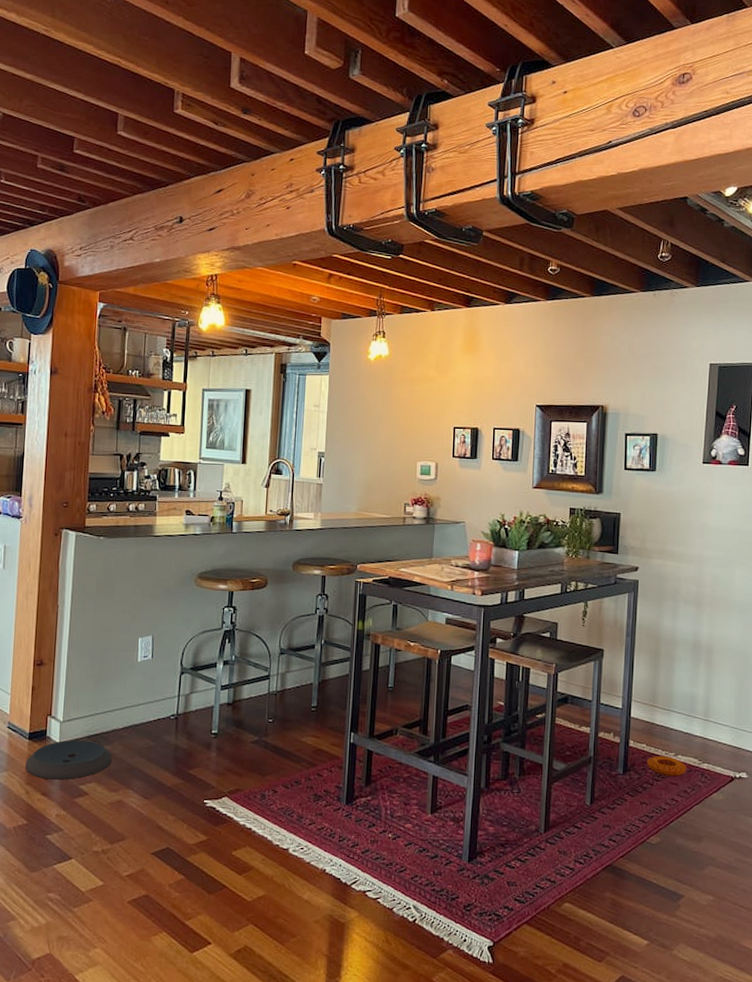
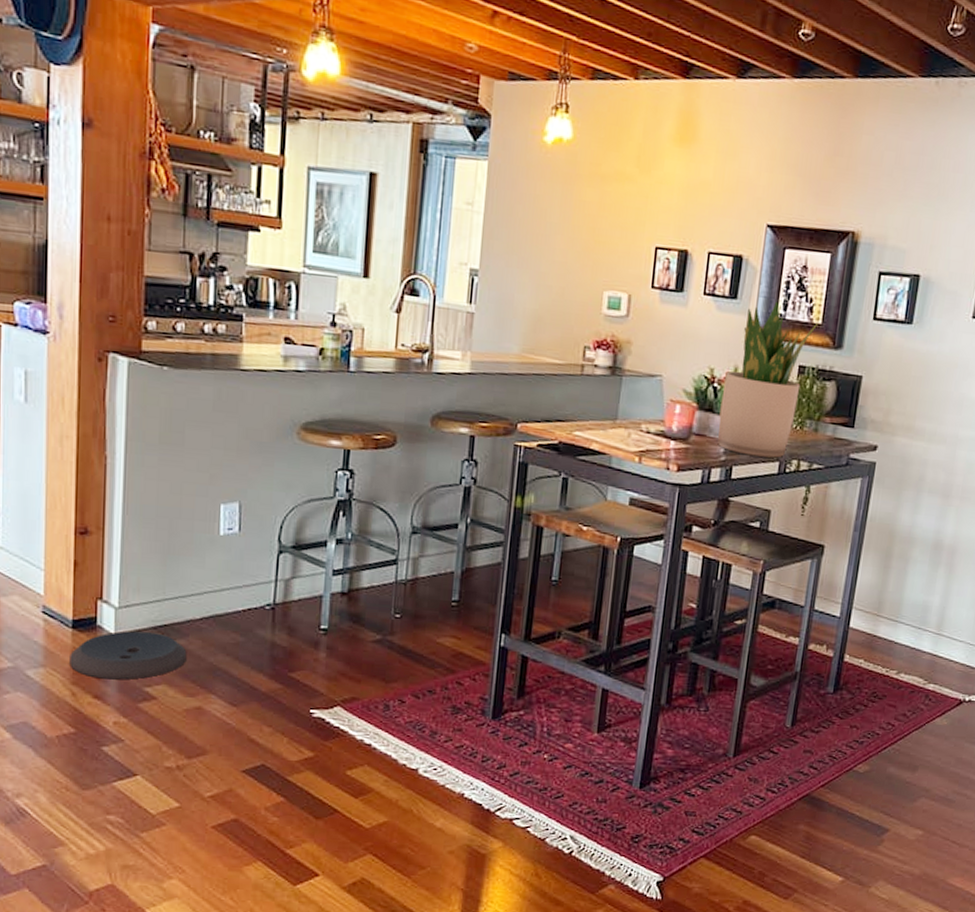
planter: none [511,460,582,581] -> present [717,301,819,458]
dog toy: present [647,756,687,777] -> none [863,673,910,698]

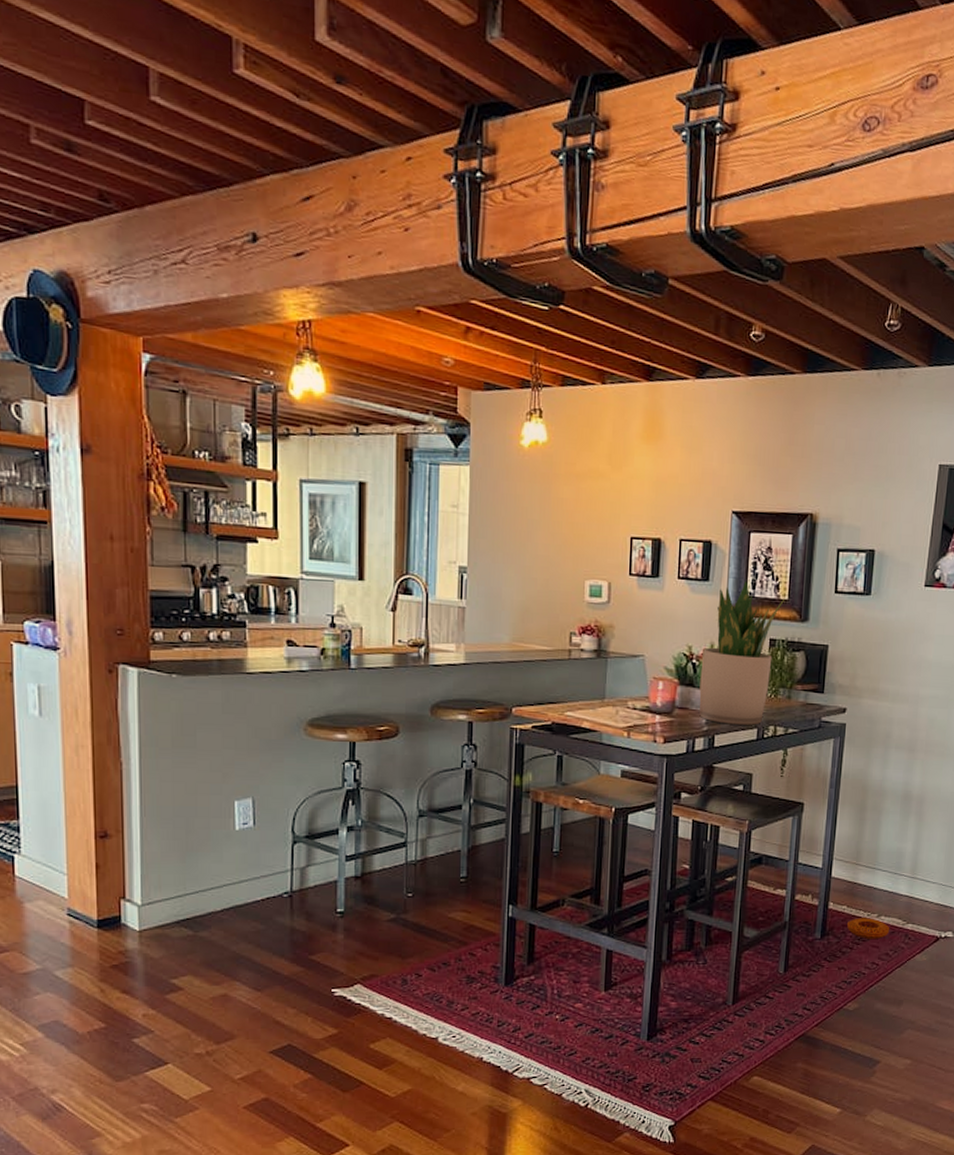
robot vacuum: present [69,631,187,680] -> none [96,927,210,974]
dog toy: none [863,673,910,698] -> present [847,918,890,939]

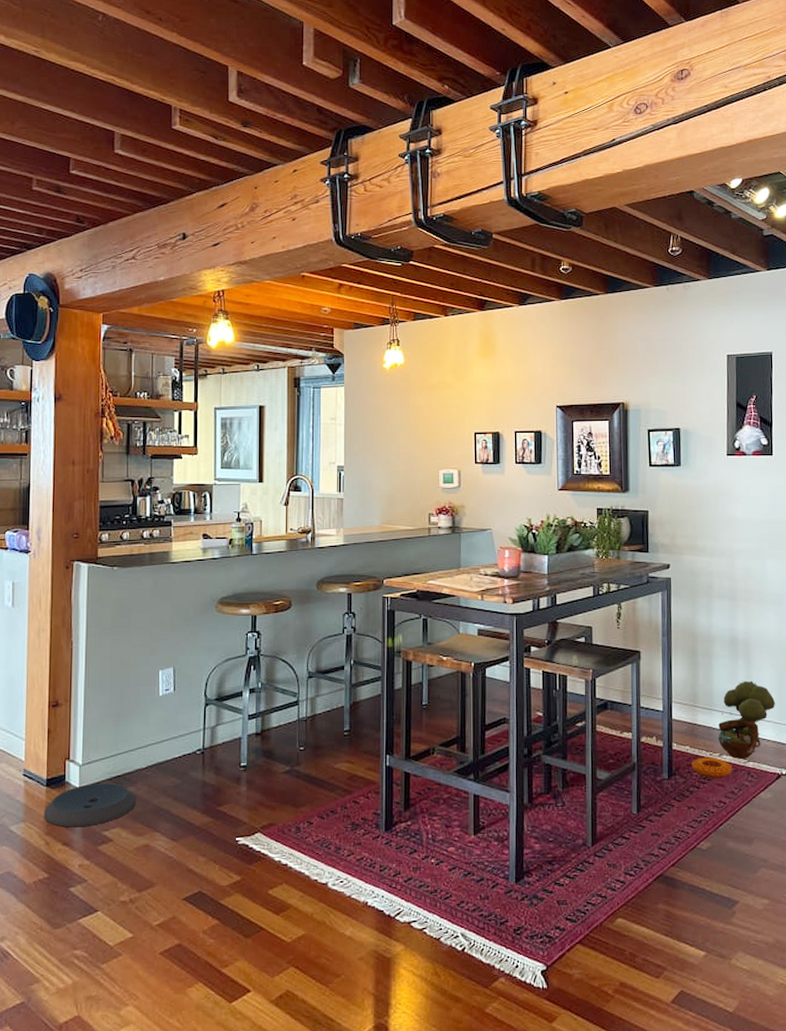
robot vacuum: none [96,927,210,974] -> present [44,783,136,828]
planter: present [699,581,786,725] -> none [540,461,607,584]
decorative tree: none [878,839,943,922] -> present [718,680,775,760]

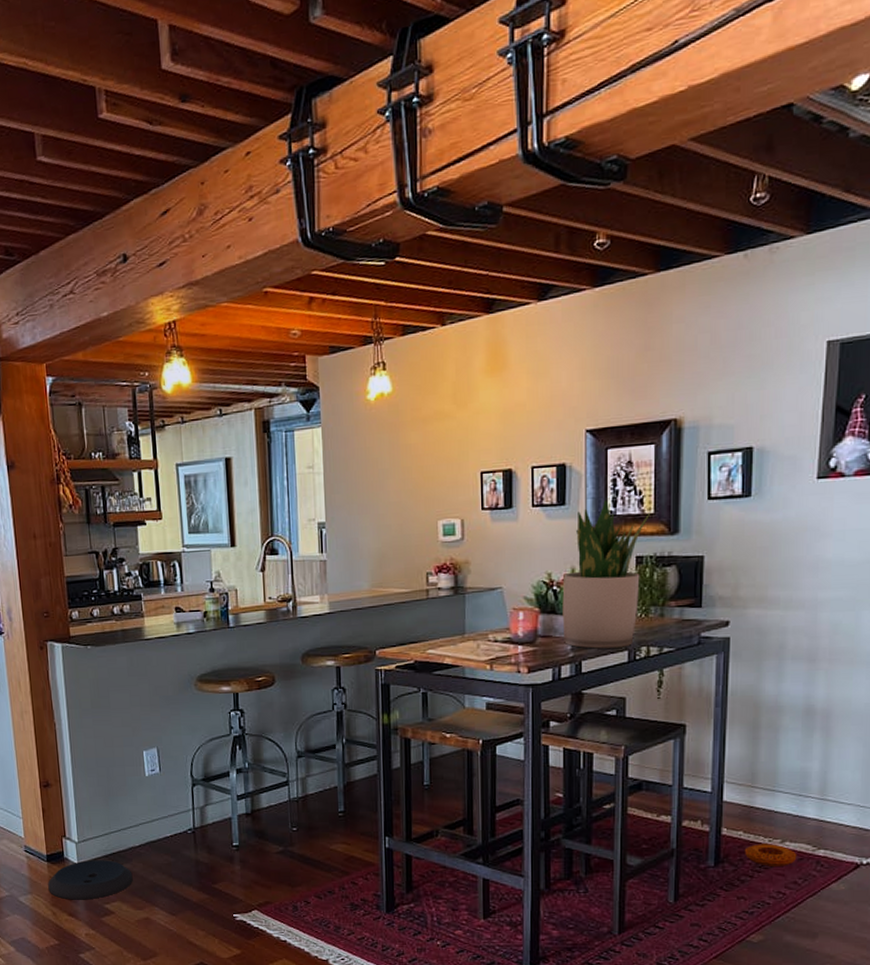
planter: none [540,461,607,584] -> present [562,499,651,649]
decorative tree: present [718,680,775,760] -> none [780,757,860,847]

